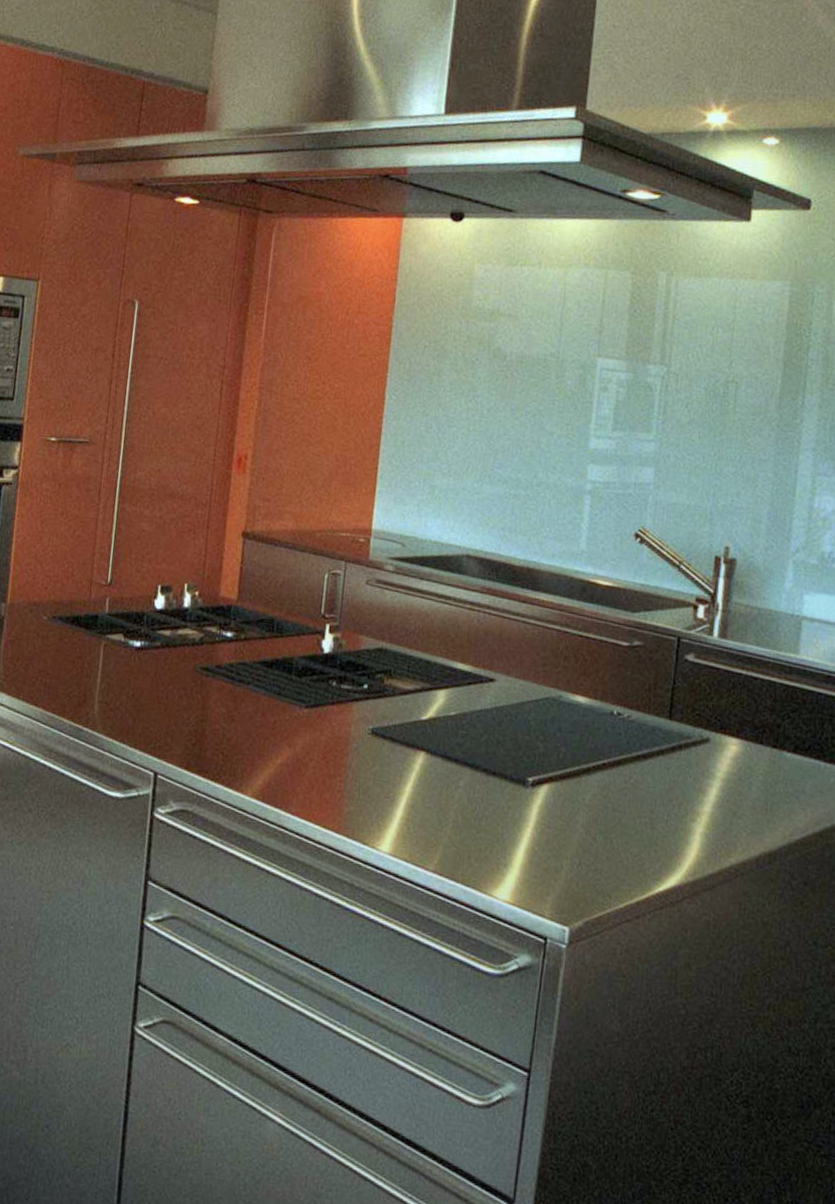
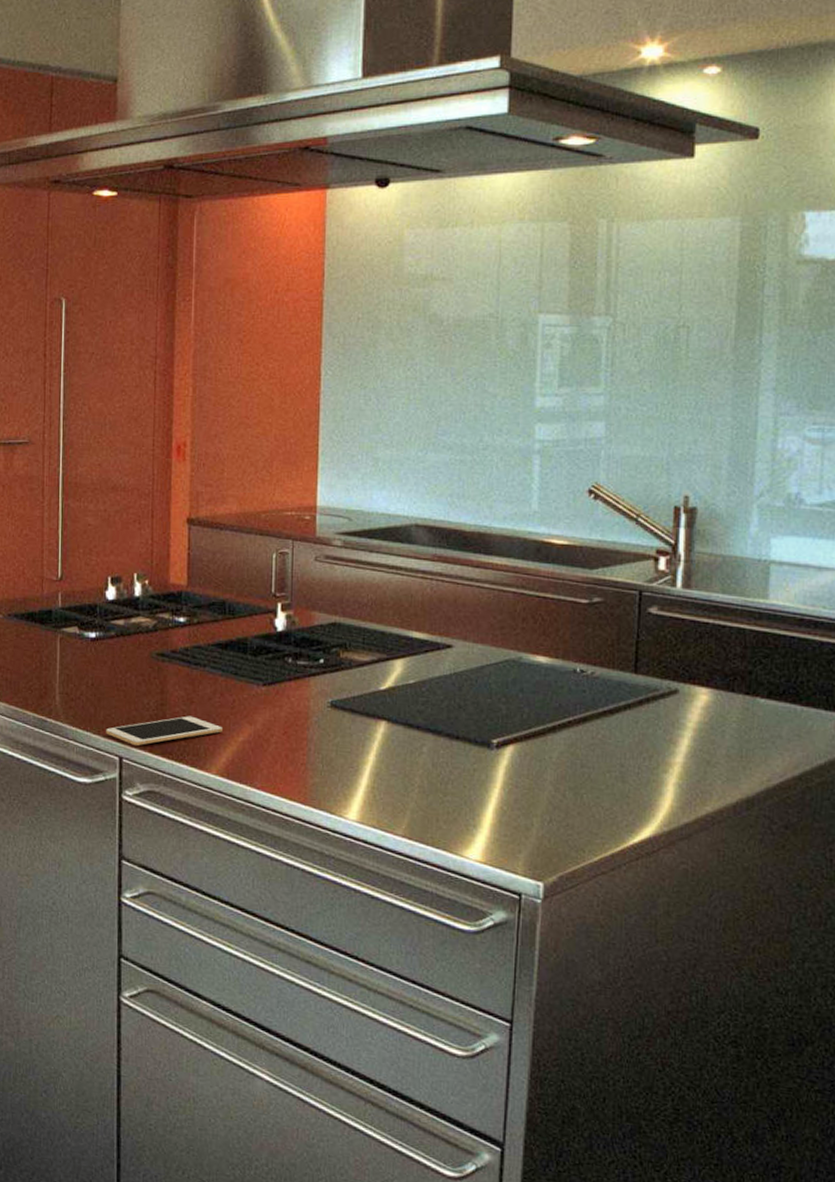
cell phone: none [143,734,261,762] -> present [106,715,222,746]

